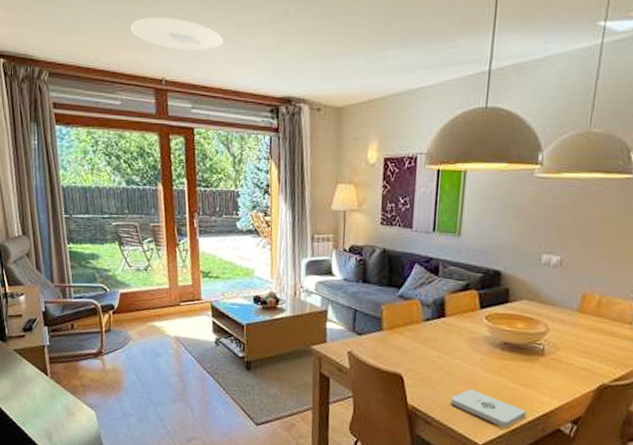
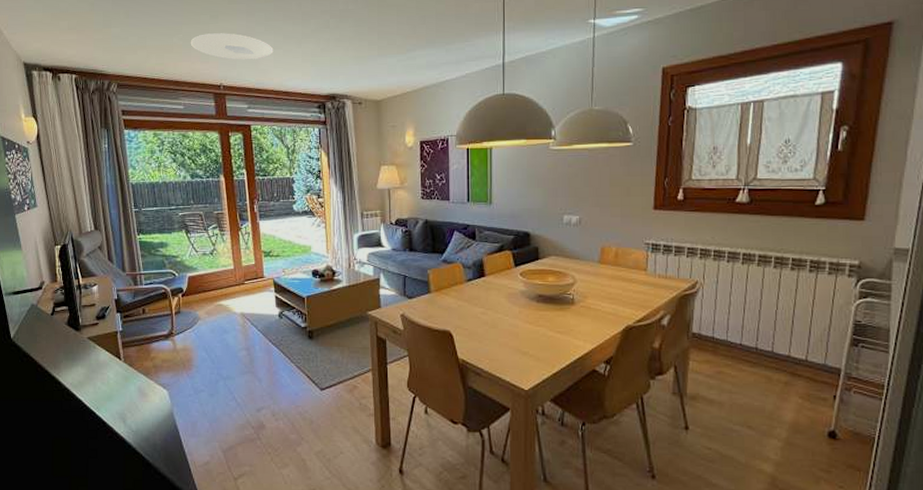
notepad: present [450,388,526,428] -> none [496,339,564,372]

